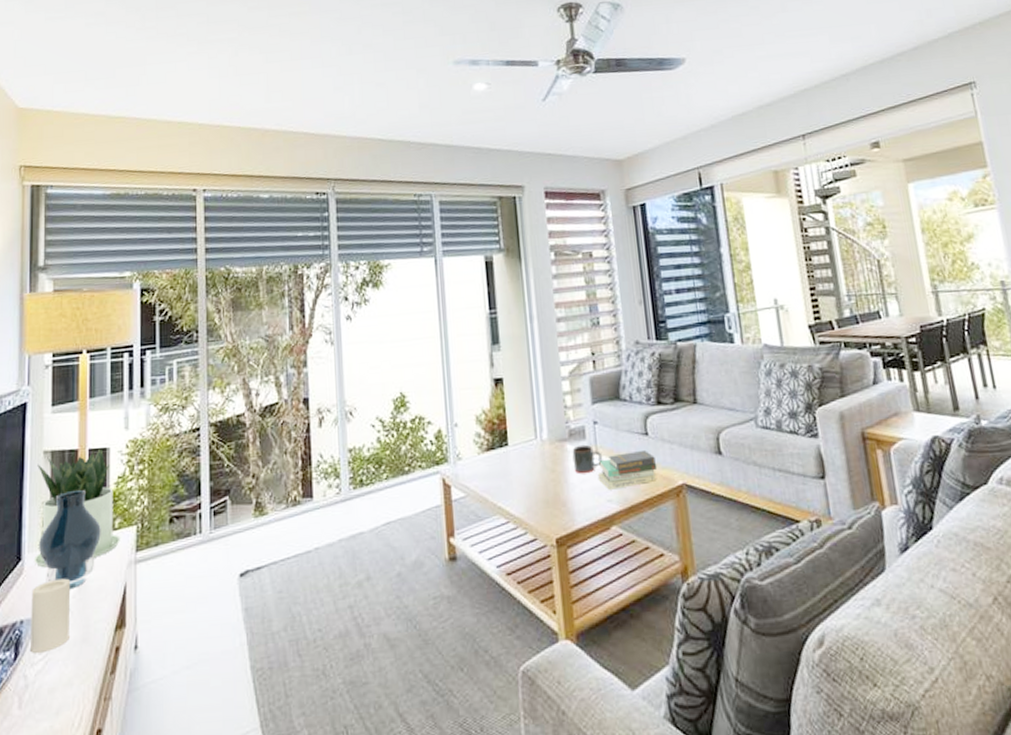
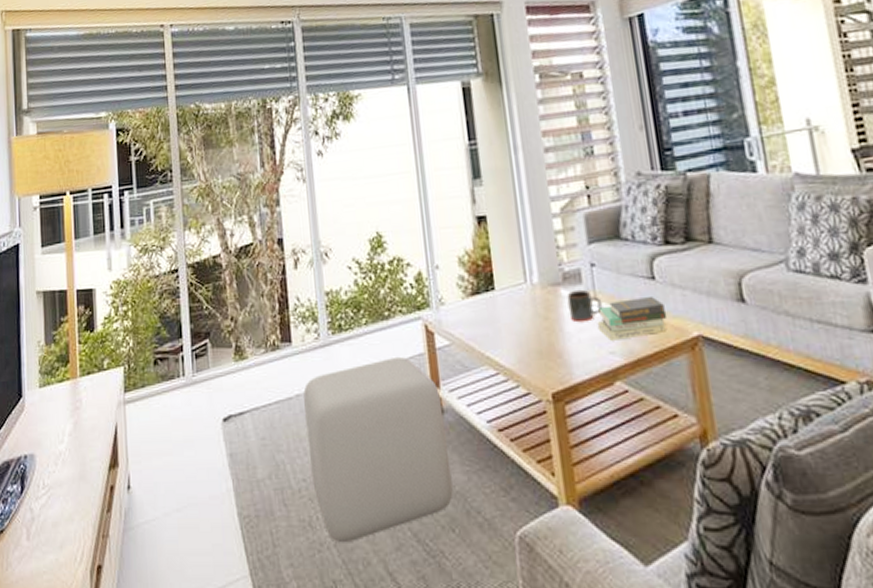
candle: present [31,578,70,654] -> none [33,416,68,489]
planter: present [33,448,121,568] -> none [32,289,110,405]
vase: present [38,489,101,590] -> none [36,329,92,428]
pouf: none [323,509,463,689] -> present [303,357,453,543]

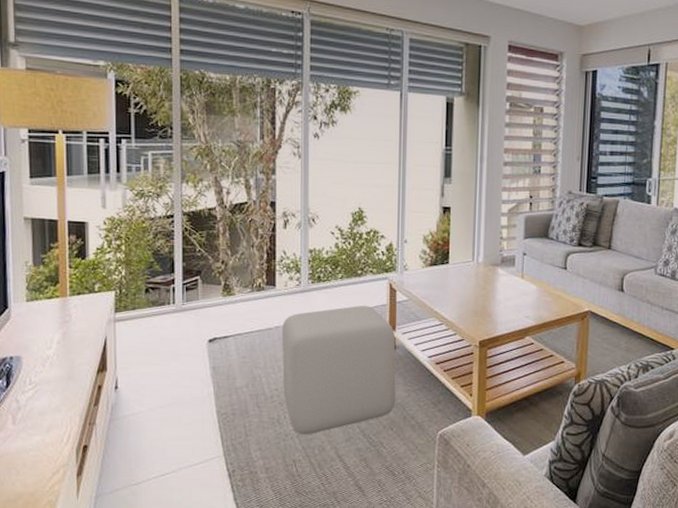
mug: present [567,290,603,323] -> none [501,271,527,294]
books: present [597,295,668,341] -> none [520,280,570,309]

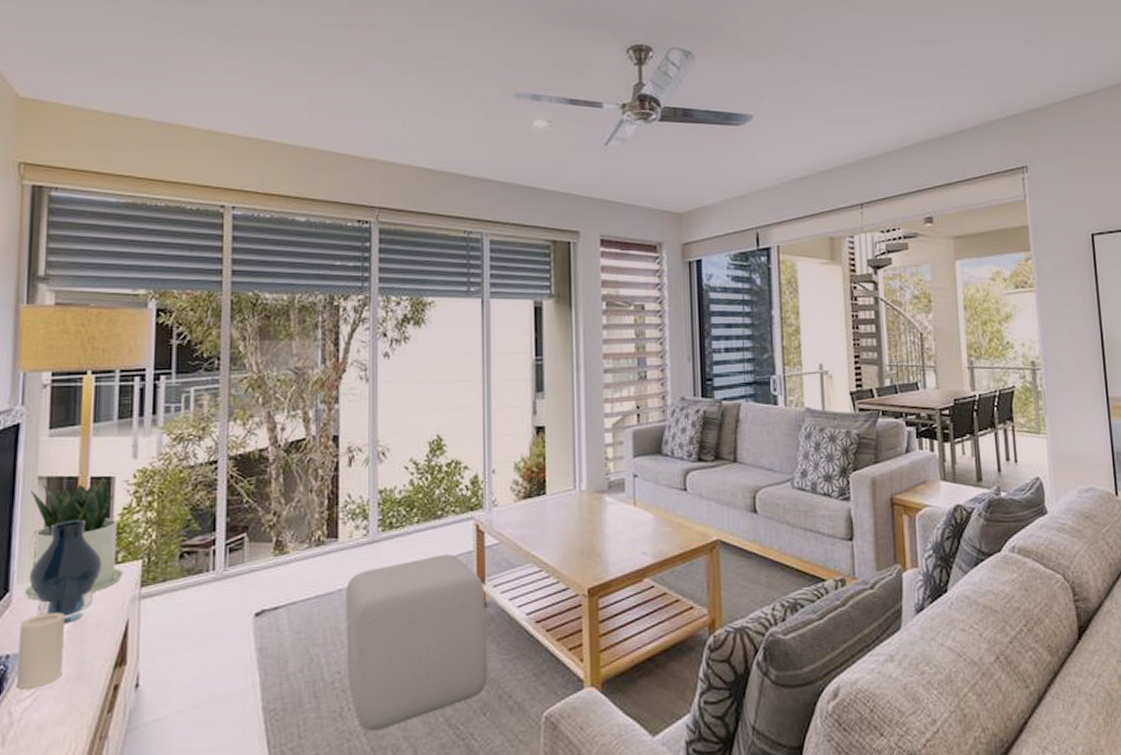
planter: none [18,221,101,317] -> present [23,477,124,601]
candle: none [19,327,56,384] -> present [17,612,64,690]
vase: none [23,254,82,337] -> present [28,519,102,624]

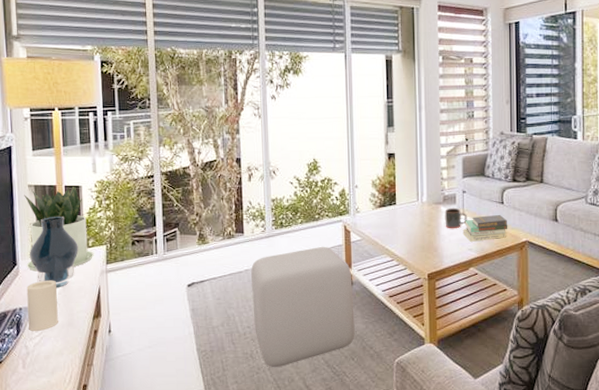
mug: none [610,498,641,526] -> present [445,208,468,229]
books: none [634,504,694,543] -> present [462,214,508,242]

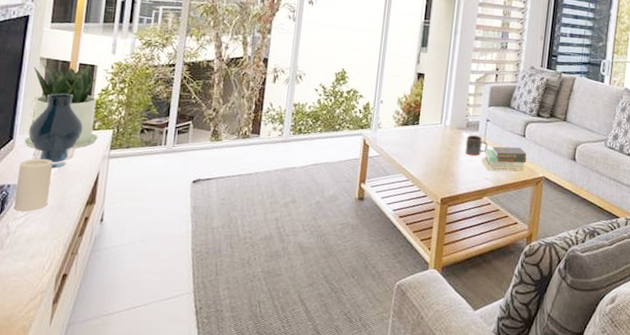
pouf: present [251,247,355,368] -> none [256,158,365,277]

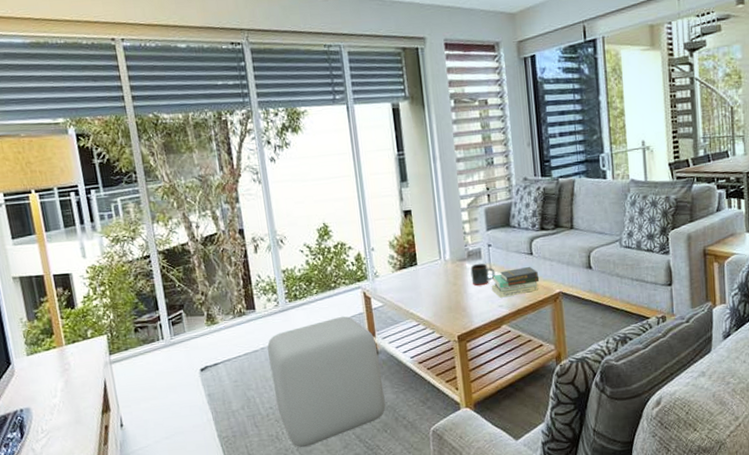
candle: present [14,158,53,212] -> none [25,377,65,433]
planter: present [23,63,99,149] -> none [9,274,95,370]
vase: present [28,93,83,169] -> none [23,307,77,385]
pouf: none [256,158,365,277] -> present [267,316,386,448]

